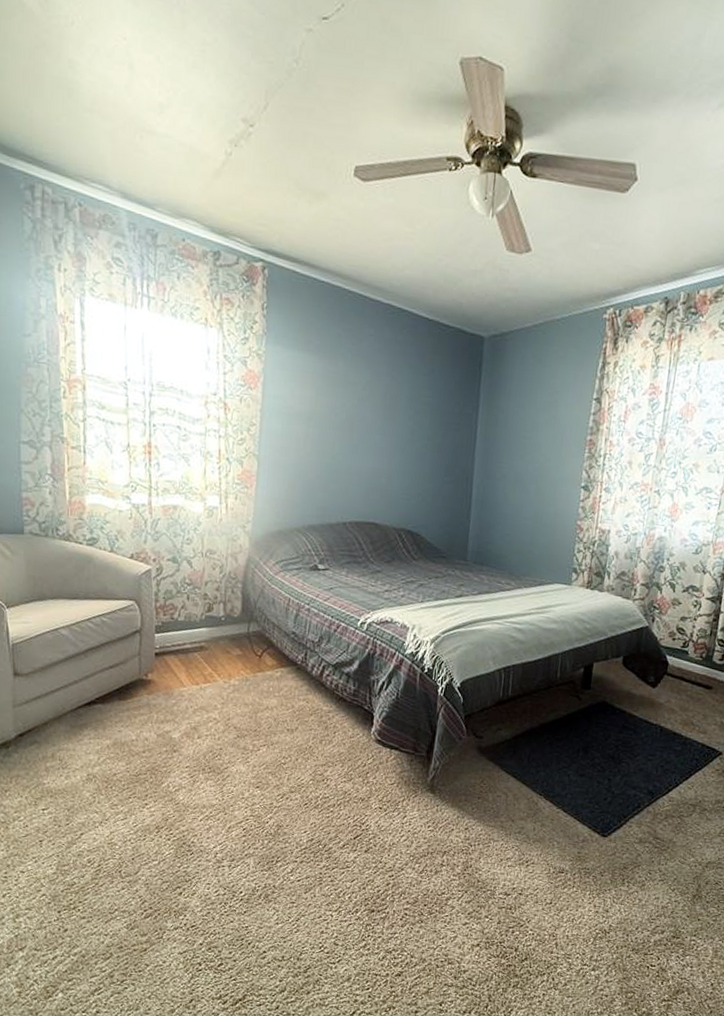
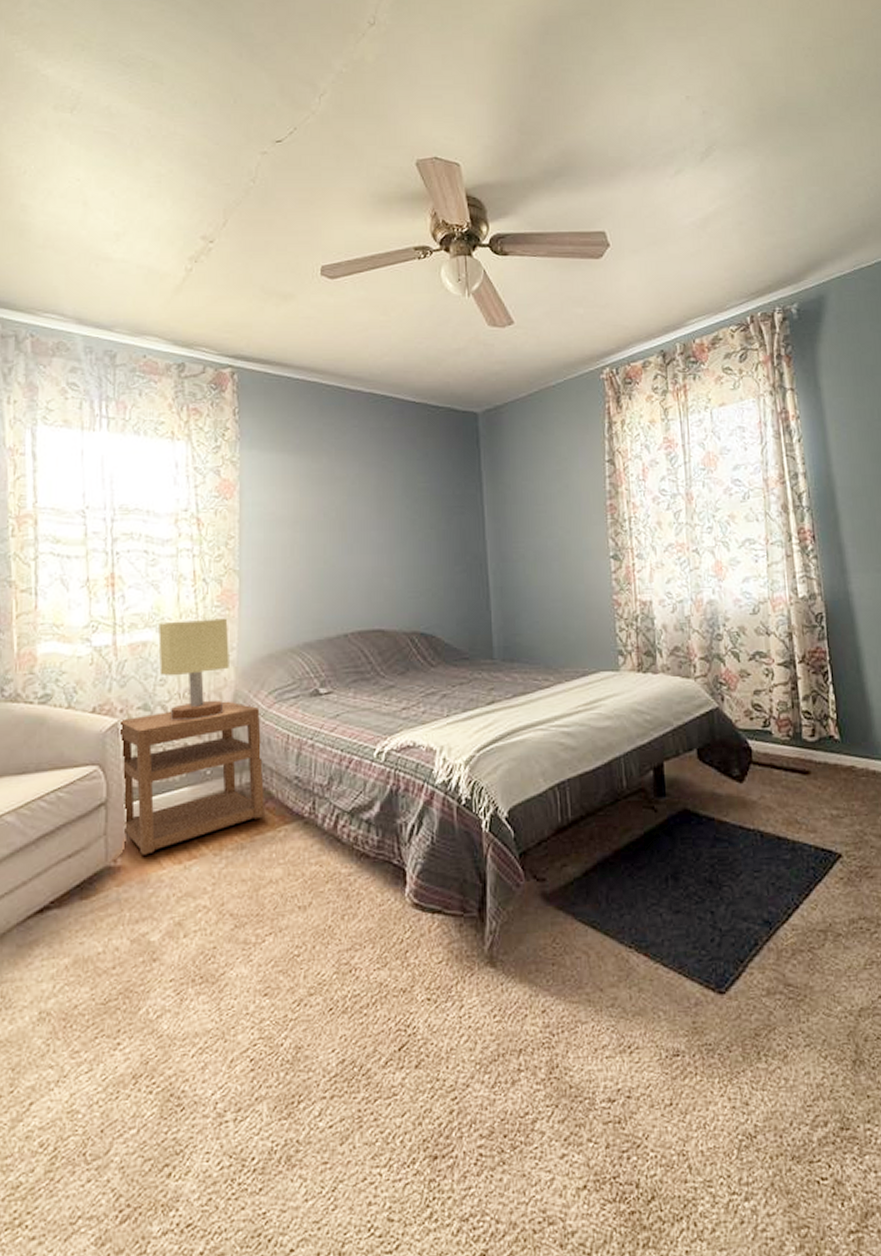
nightstand: none [150,564,268,675] -> present [117,701,264,855]
table lamp: none [186,491,246,576] -> present [158,618,229,721]

